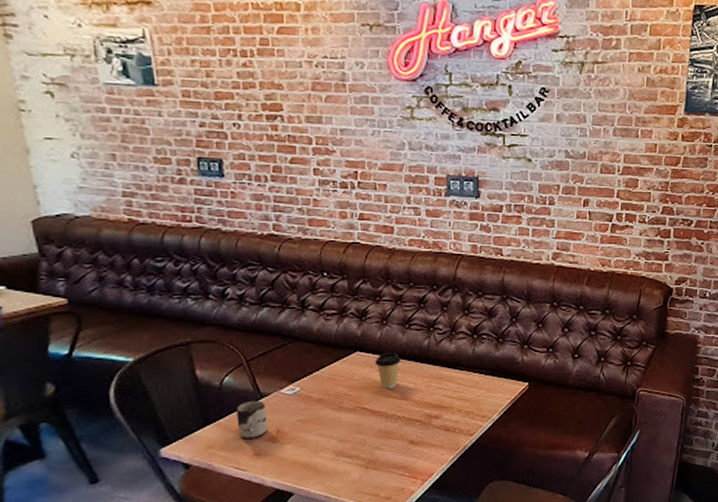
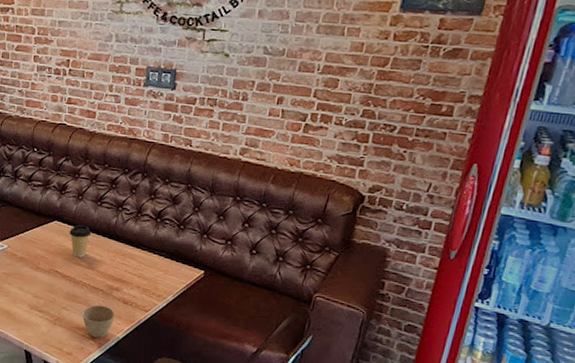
cup: none [400,437,437,475] -> present [82,304,115,338]

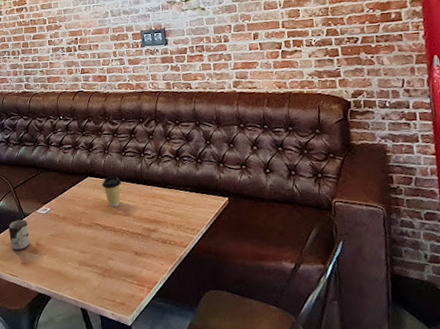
cup: present [82,304,115,338] -> none [127,249,158,283]

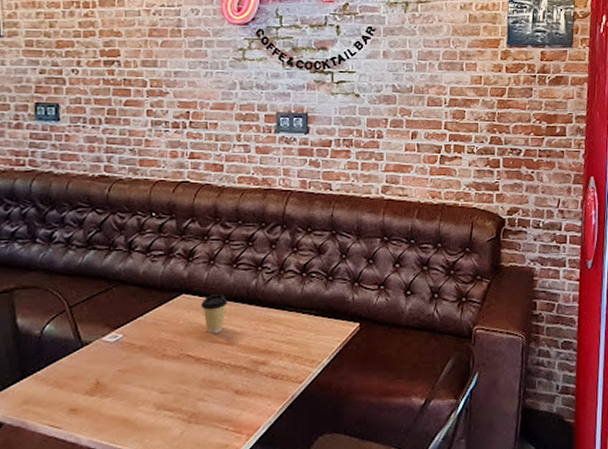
cup: present [8,220,30,251] -> none [55,350,87,393]

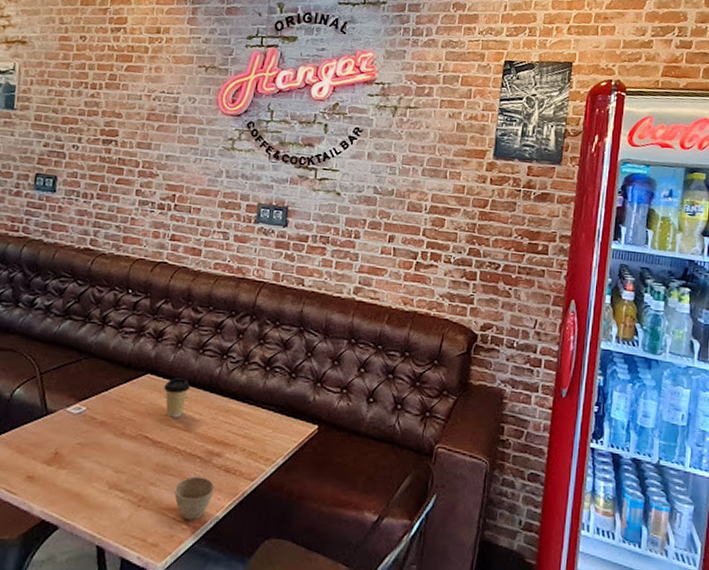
cup: none [224,386,263,429] -> present [174,476,215,520]

